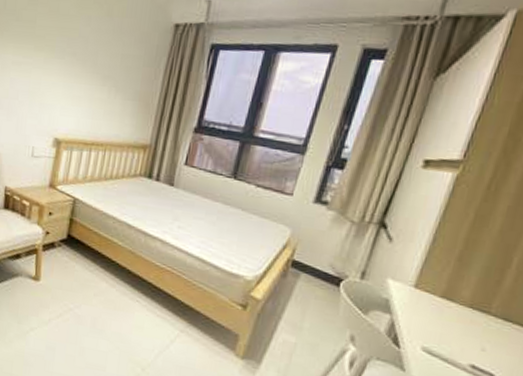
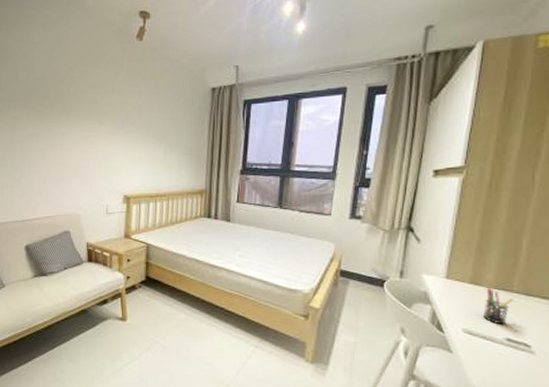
pen holder: none [448,305,489,350] -> present [482,288,514,325]

